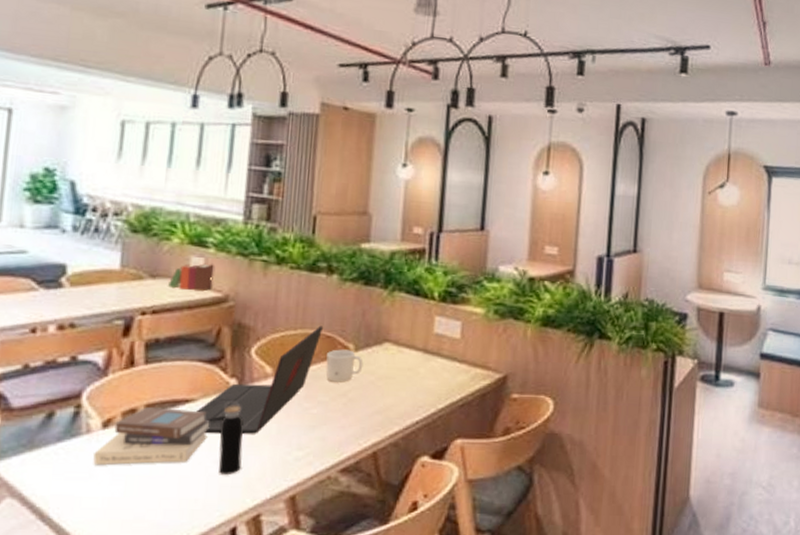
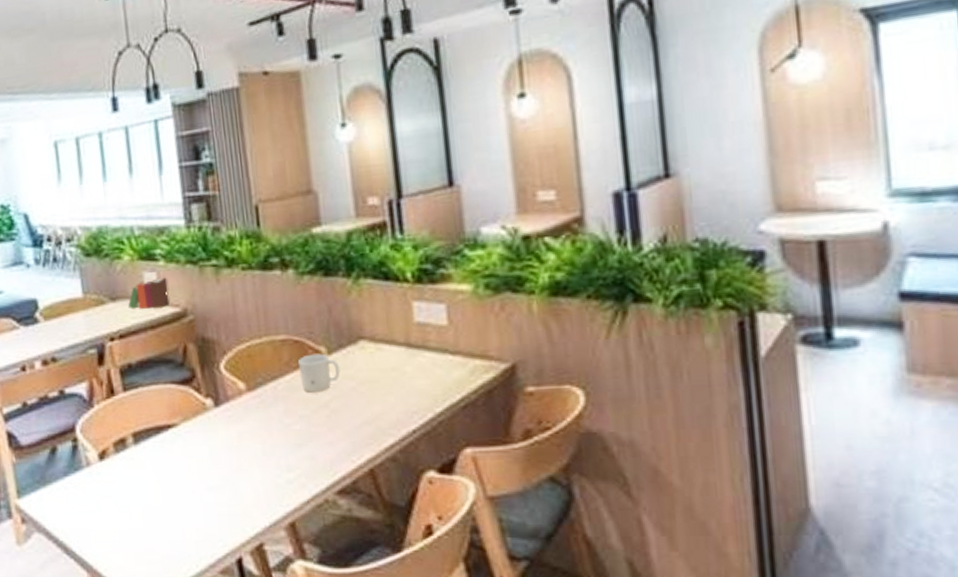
books: present [93,407,210,466] -> none [97,435,196,498]
laptop: present [197,325,324,434] -> none [180,329,290,460]
water bottle: present [218,402,244,474] -> none [205,424,234,502]

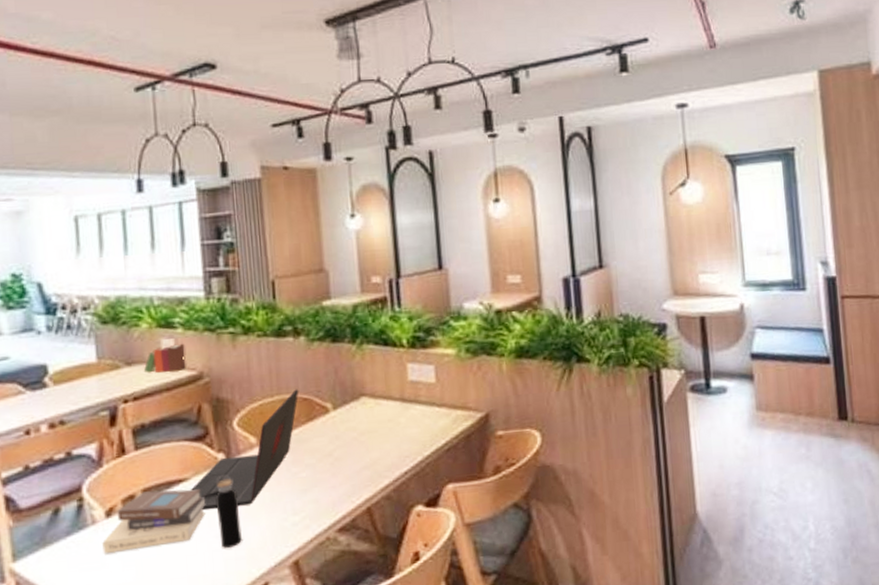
books: none [97,435,196,498] -> present [102,489,206,555]
laptop: none [180,329,290,460] -> present [191,389,299,511]
water bottle: none [205,424,234,502] -> present [215,476,242,548]
mug: present [298,353,341,393] -> none [306,409,344,444]

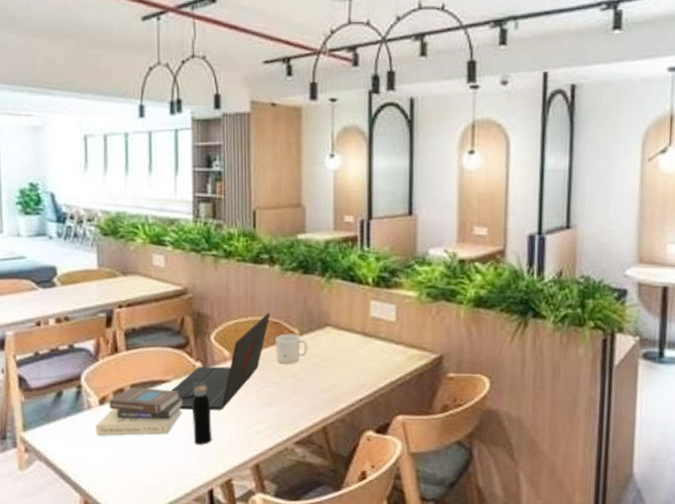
books: present [144,343,186,373] -> none [137,260,173,286]
mug: none [306,409,344,444] -> present [276,334,308,364]

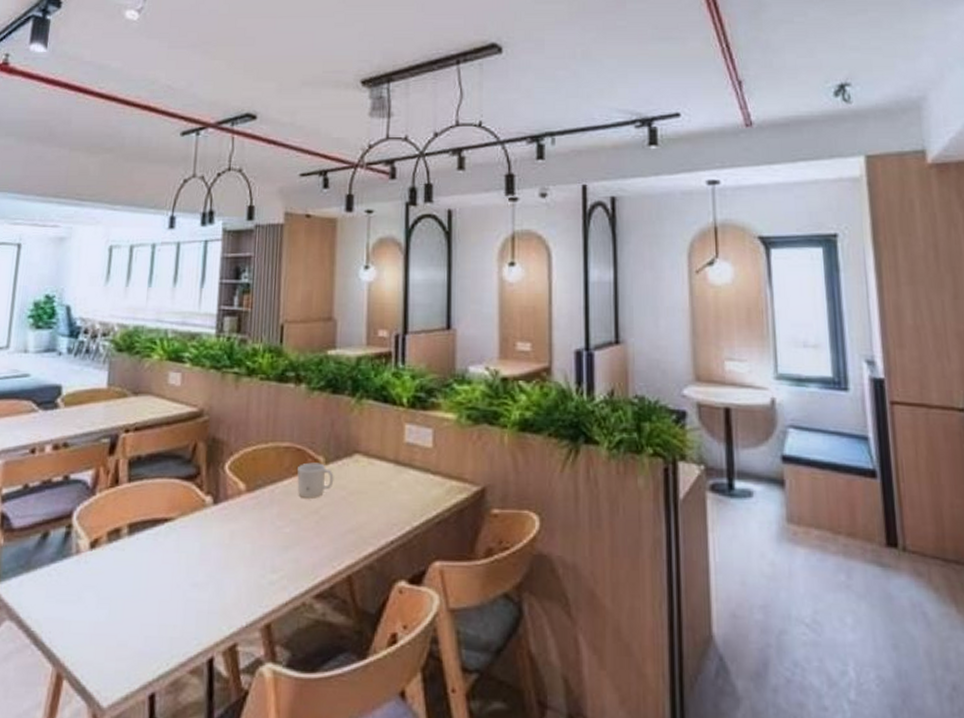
books: present [95,387,183,436] -> none [81,527,188,588]
laptop: present [171,313,271,410] -> none [175,438,294,555]
water bottle: present [191,382,212,445] -> none [195,521,219,599]

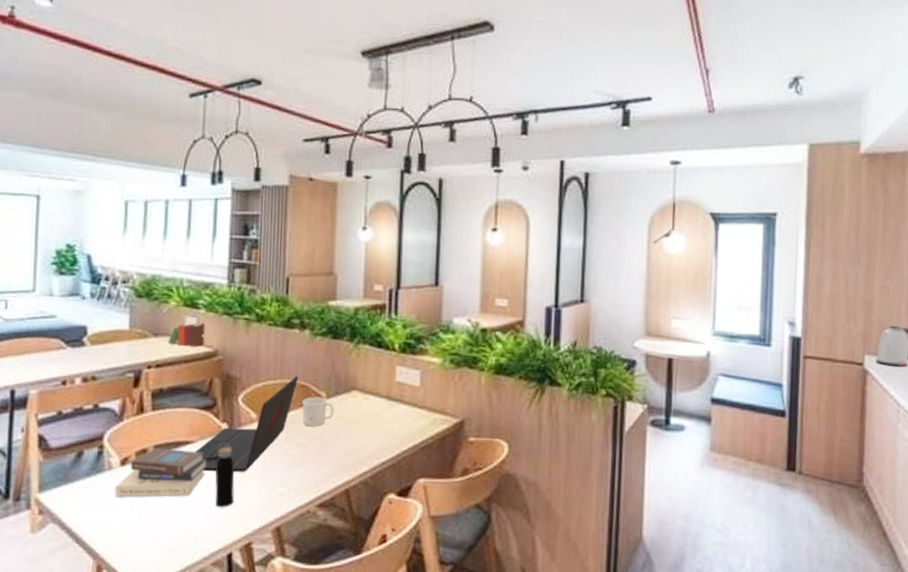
books: none [81,527,188,588] -> present [115,448,207,498]
books: none [149,378,189,407] -> present [168,322,205,348]
laptop: none [175,438,294,555] -> present [195,376,299,472]
water bottle: none [195,521,219,599] -> present [215,444,235,507]

